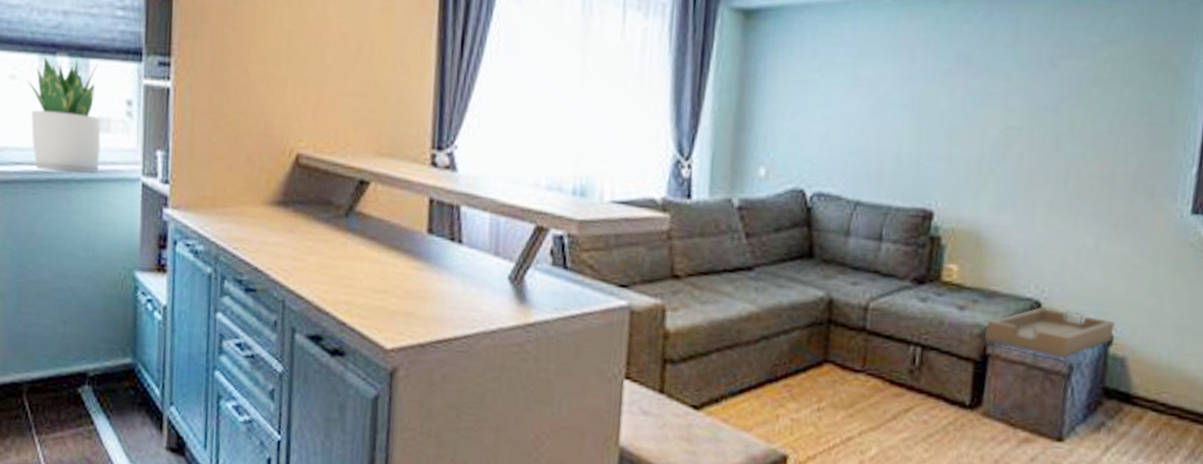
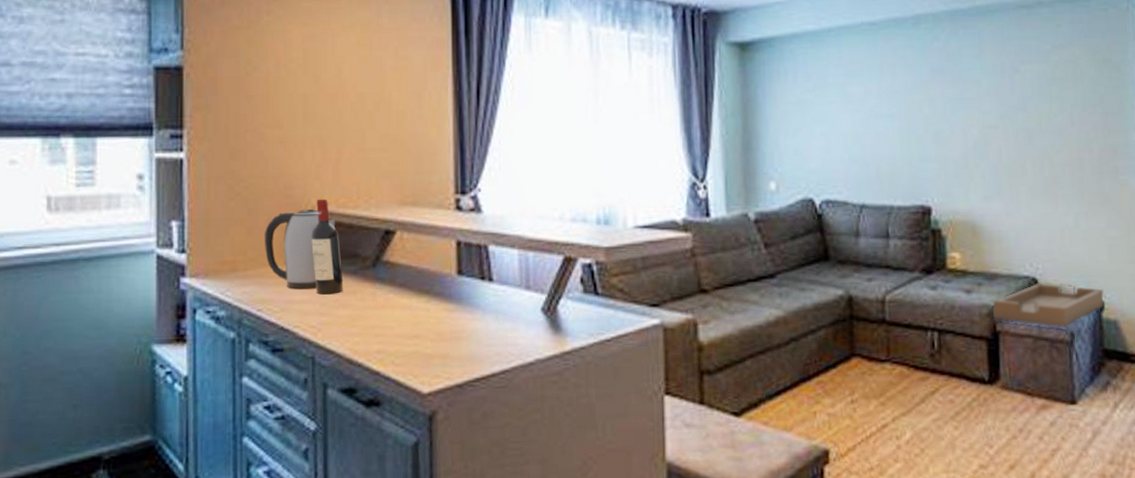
planter: present [27,57,101,174] -> none [28,138,110,253]
kettle: none [243,150,313,233] -> present [264,208,336,290]
wine bottle: none [288,141,317,240] -> present [311,198,343,295]

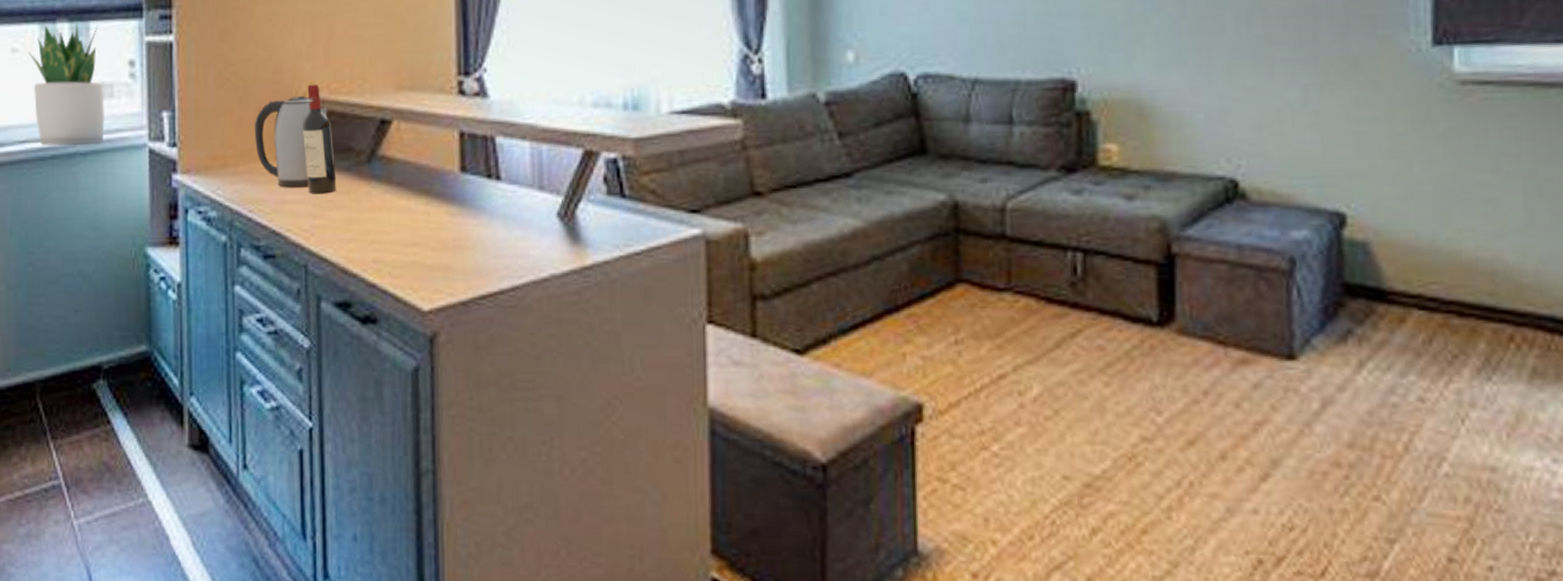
planter: none [28,138,110,253] -> present [28,23,105,147]
tray: present [993,283,1104,327] -> none [1167,186,1346,250]

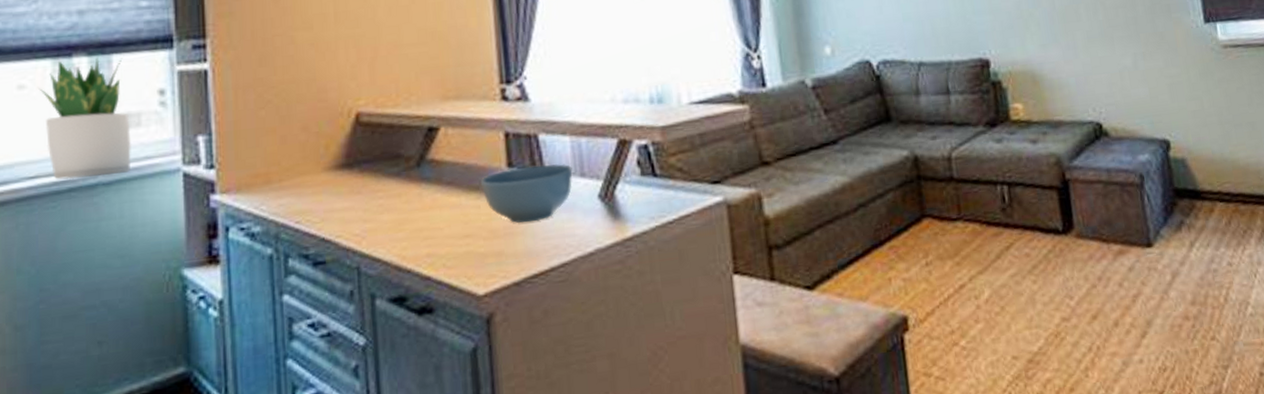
kettle: present [254,95,328,188] -> none [298,111,375,198]
wine bottle: present [303,83,337,194] -> none [349,99,387,201]
bowl: none [431,172,530,236] -> present [480,164,573,223]

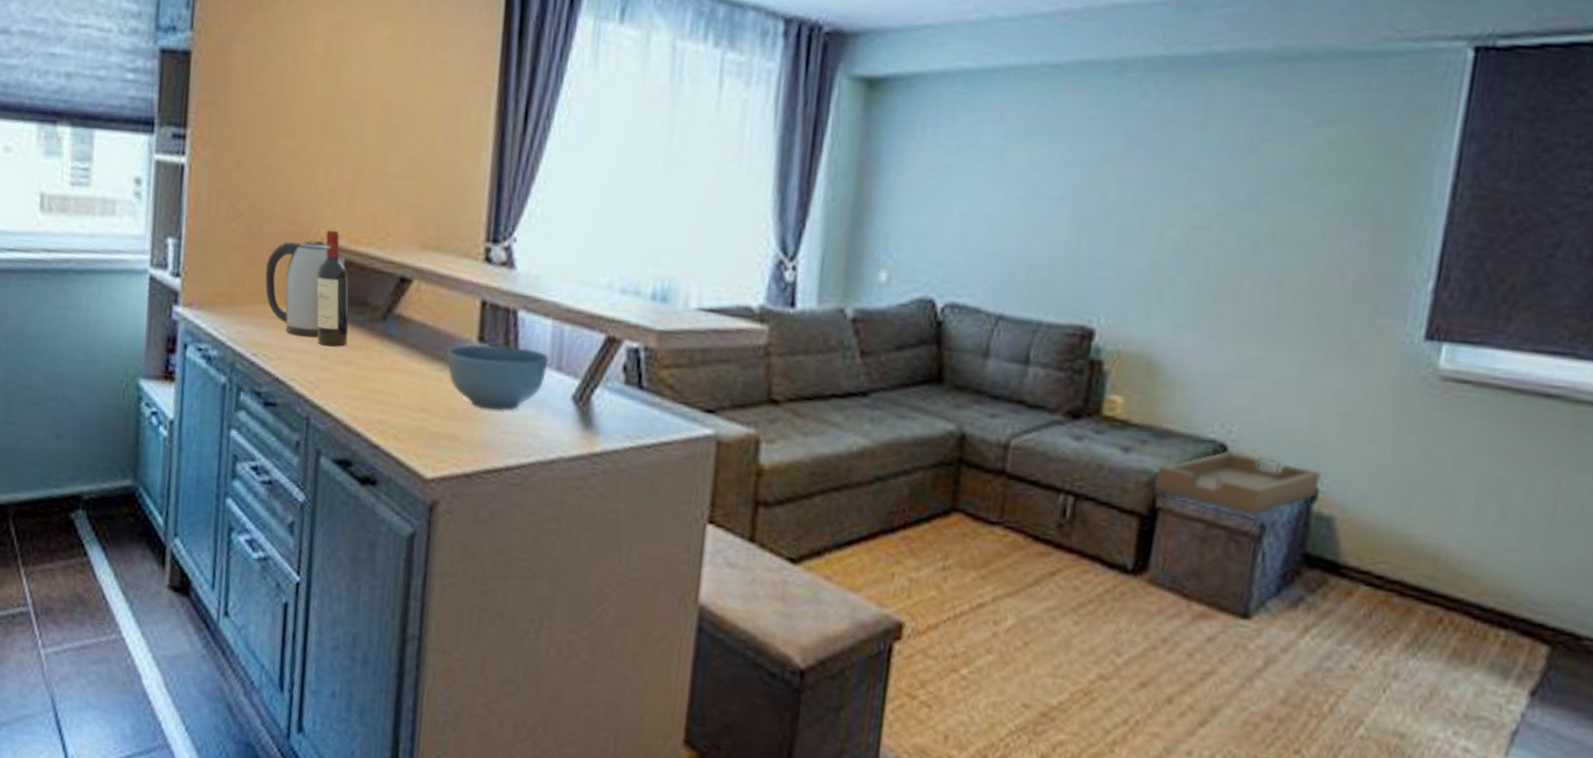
planter: present [39,56,131,180] -> none [23,126,105,263]
kettle: none [298,111,375,198] -> present [265,240,346,338]
wine bottle: none [349,99,387,201] -> present [316,229,349,347]
tray: none [1059,126,1170,171] -> present [1155,451,1321,516]

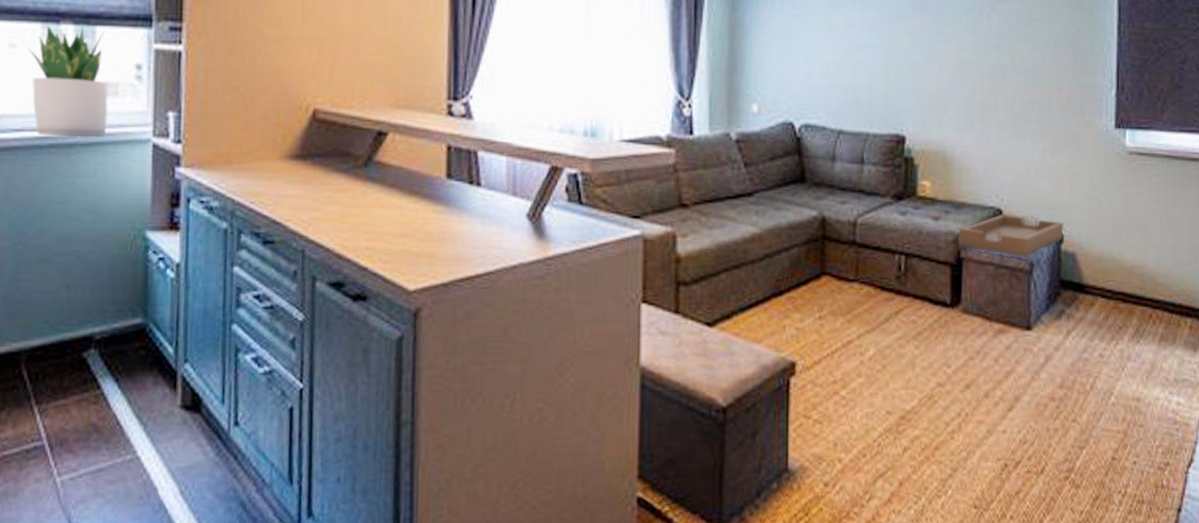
planter: none [23,126,105,263] -> present [28,25,108,137]
kettle: present [265,240,346,338] -> none [259,106,330,185]
wine bottle: present [316,229,349,347] -> none [305,97,335,191]
bowl: present [446,344,549,411] -> none [420,179,506,231]

